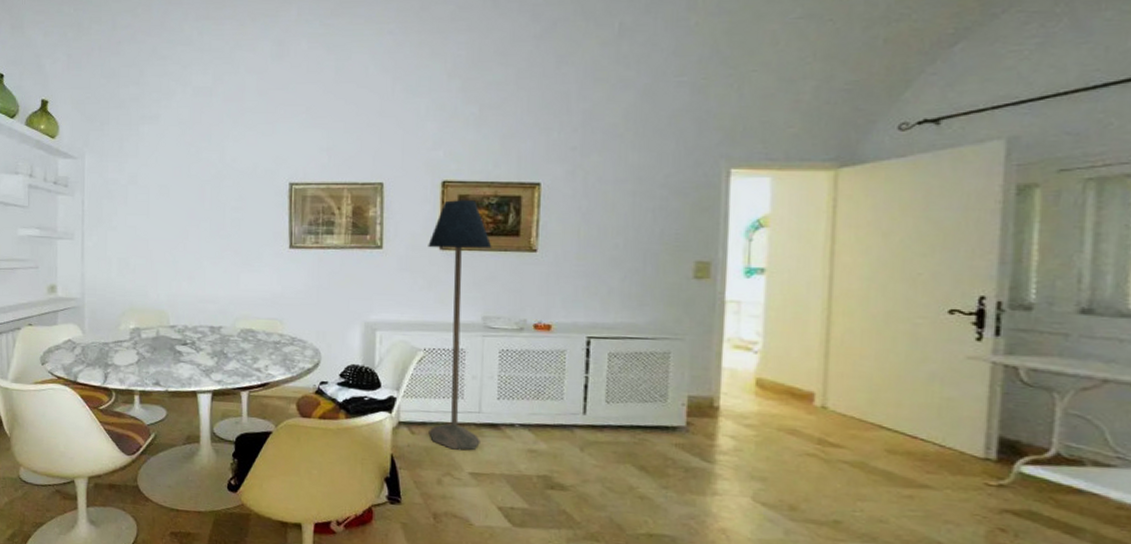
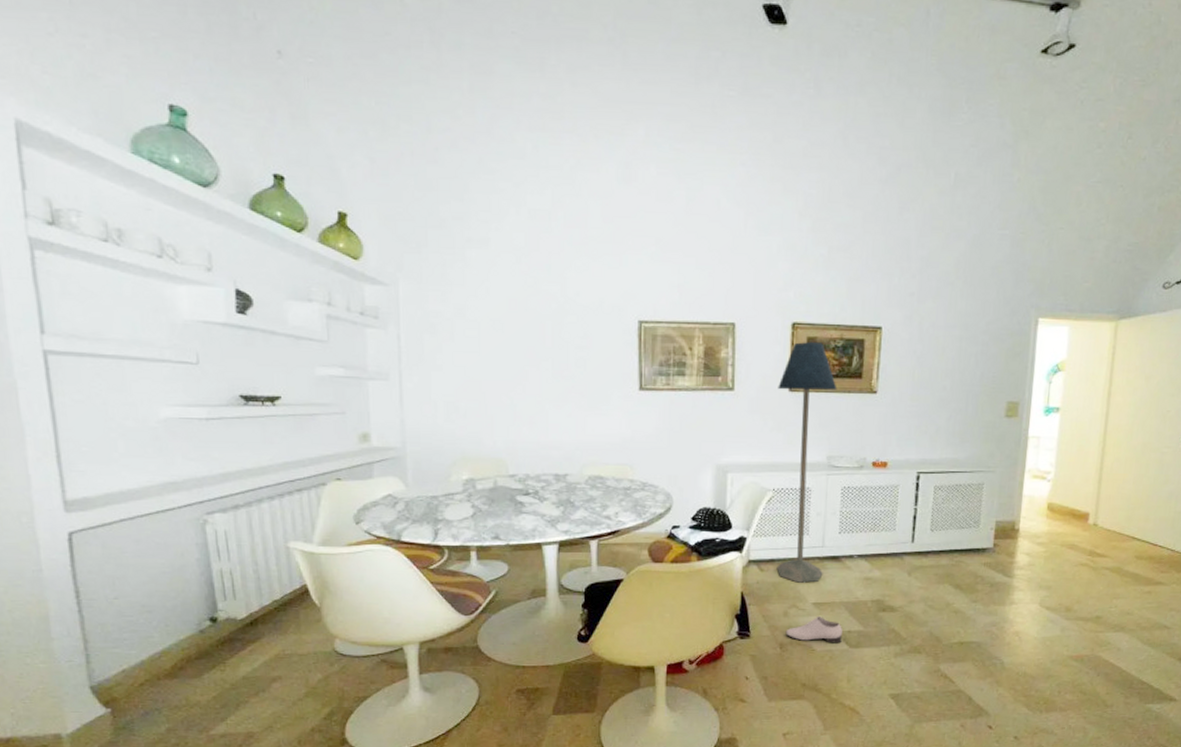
shoe: none [439,488,504,520] -> present [785,617,842,643]

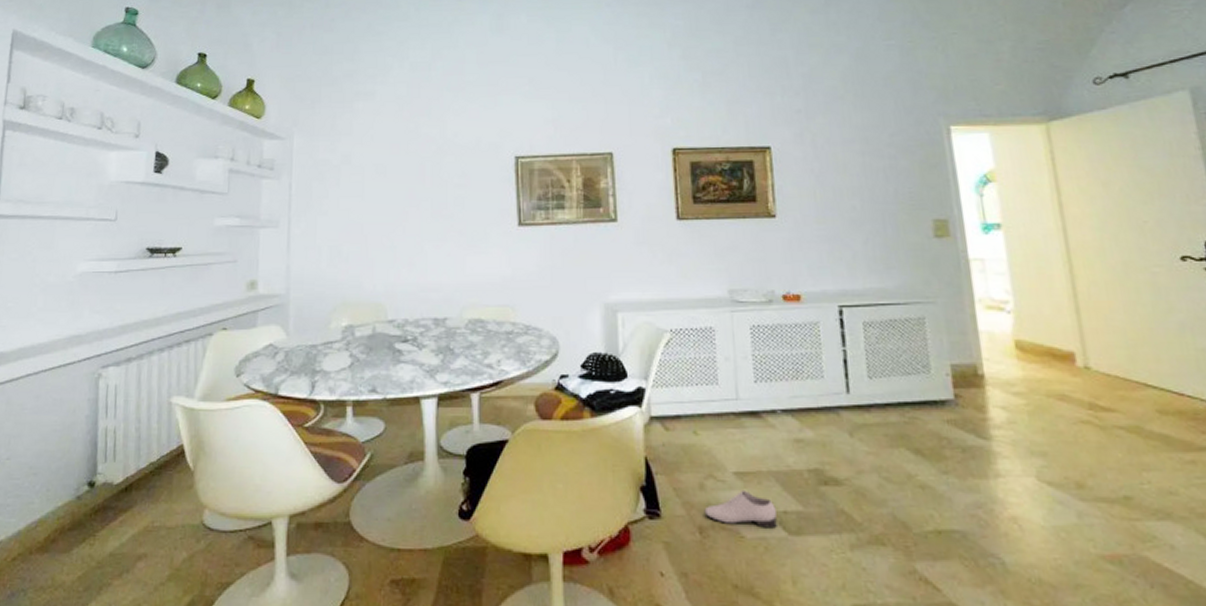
floor lamp: present [776,342,837,583] -> none [664,167,742,446]

